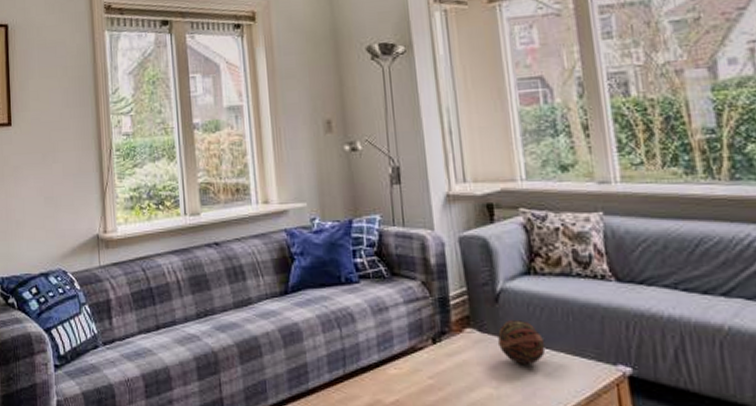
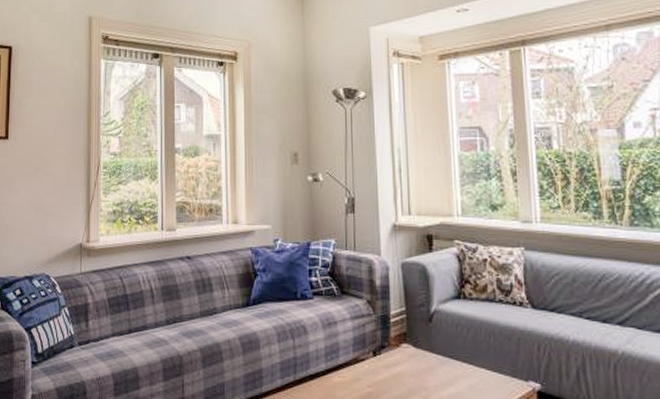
decorative ball: present [497,320,546,364] -> none [428,338,469,378]

